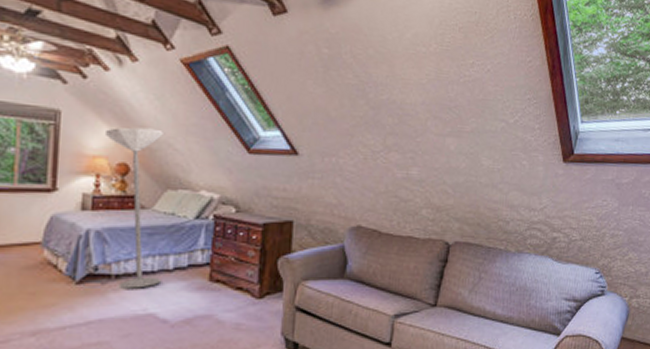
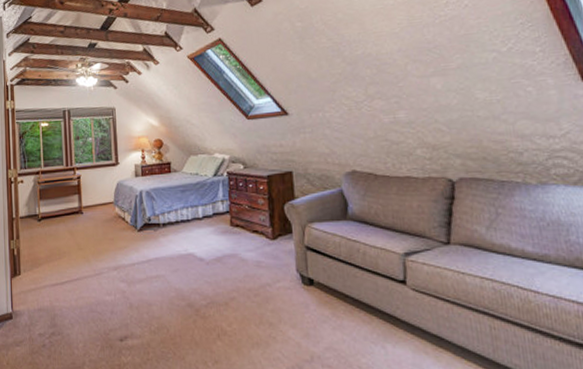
floor lamp: present [106,127,163,289] -> none [144,111,196,234]

